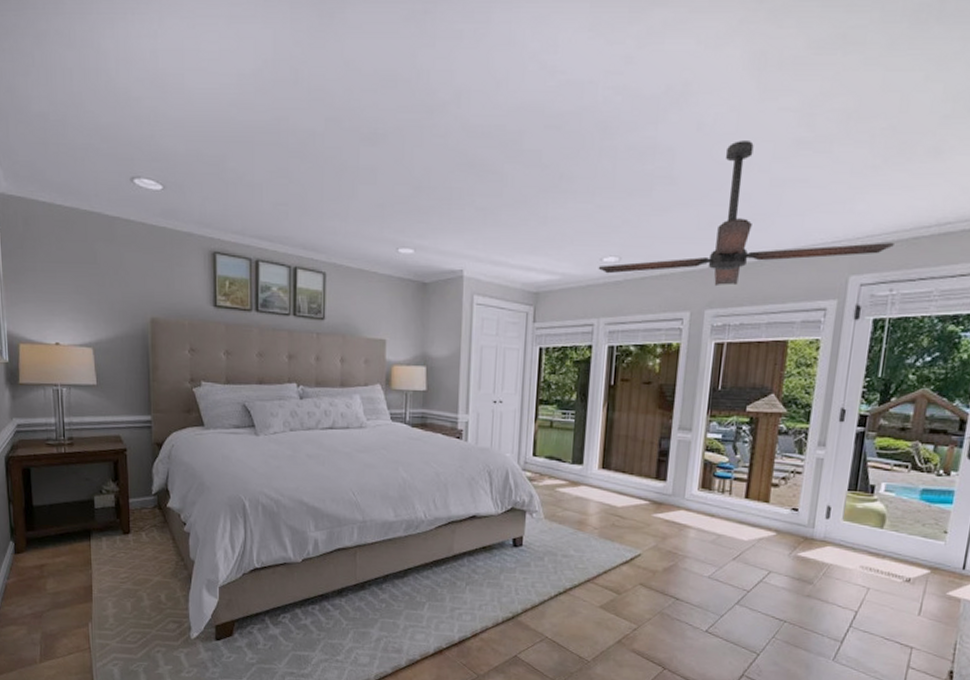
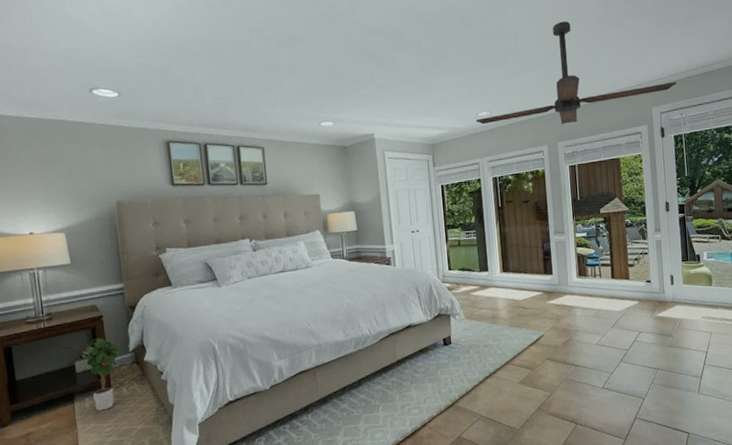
potted plant: none [105,473,143,554] -> present [86,337,121,411]

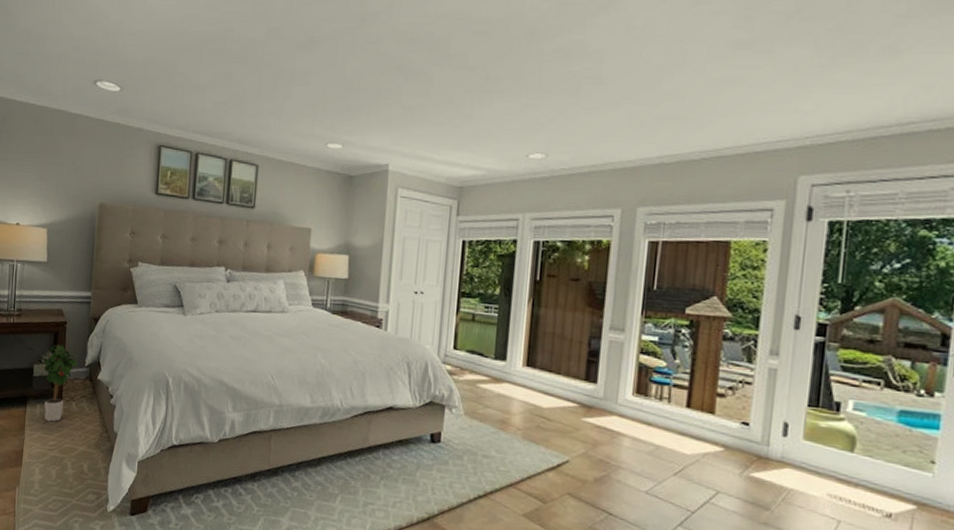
ceiling fan: present [475,21,677,125] -> none [524,43,849,184]

